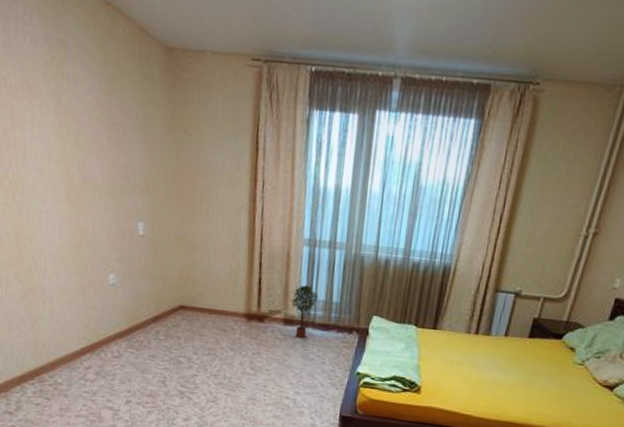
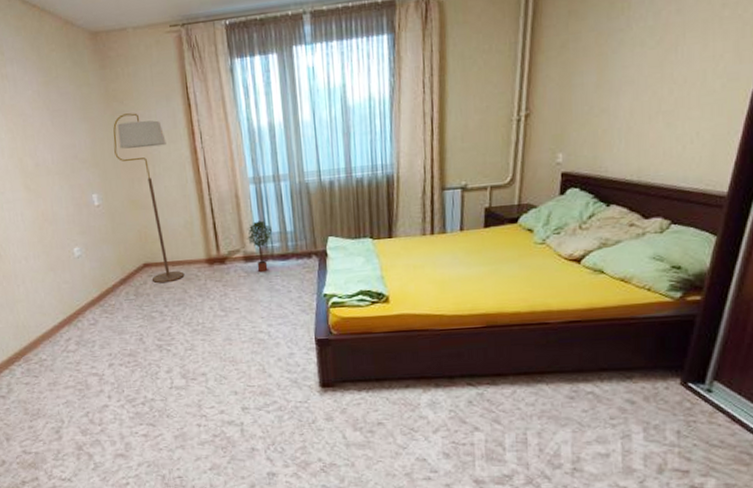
floor lamp: none [169,143,226,330] -> present [113,113,185,284]

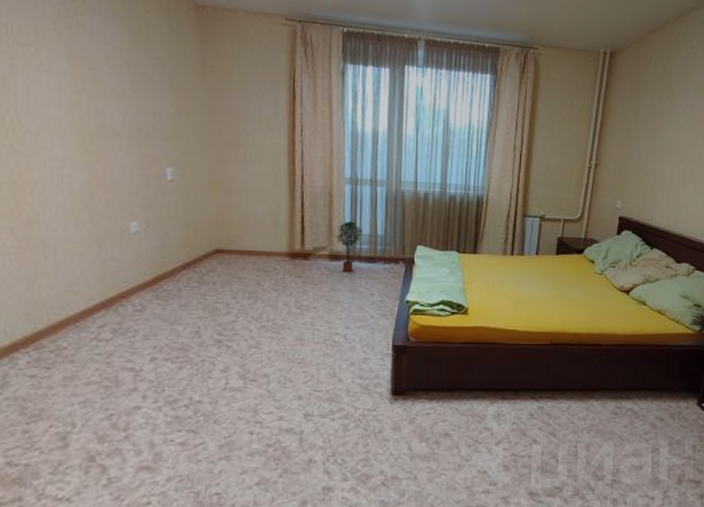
floor lamp: present [113,113,185,284] -> none [202,92,263,273]

